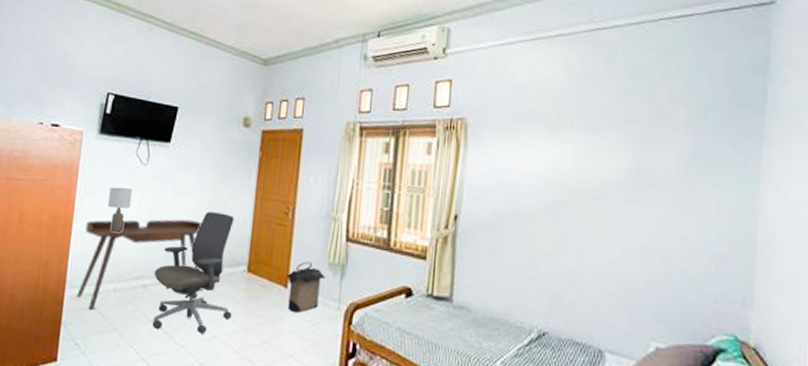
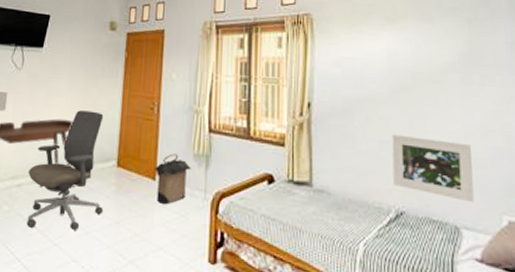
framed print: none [538,252,627,327] -> present [391,134,474,203]

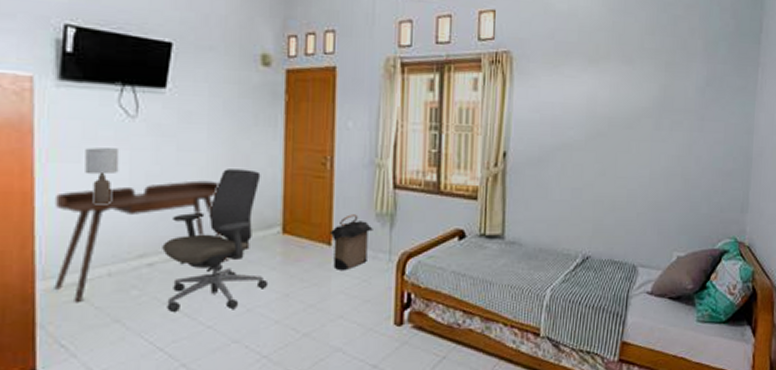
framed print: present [391,134,474,203] -> none [582,182,655,243]

